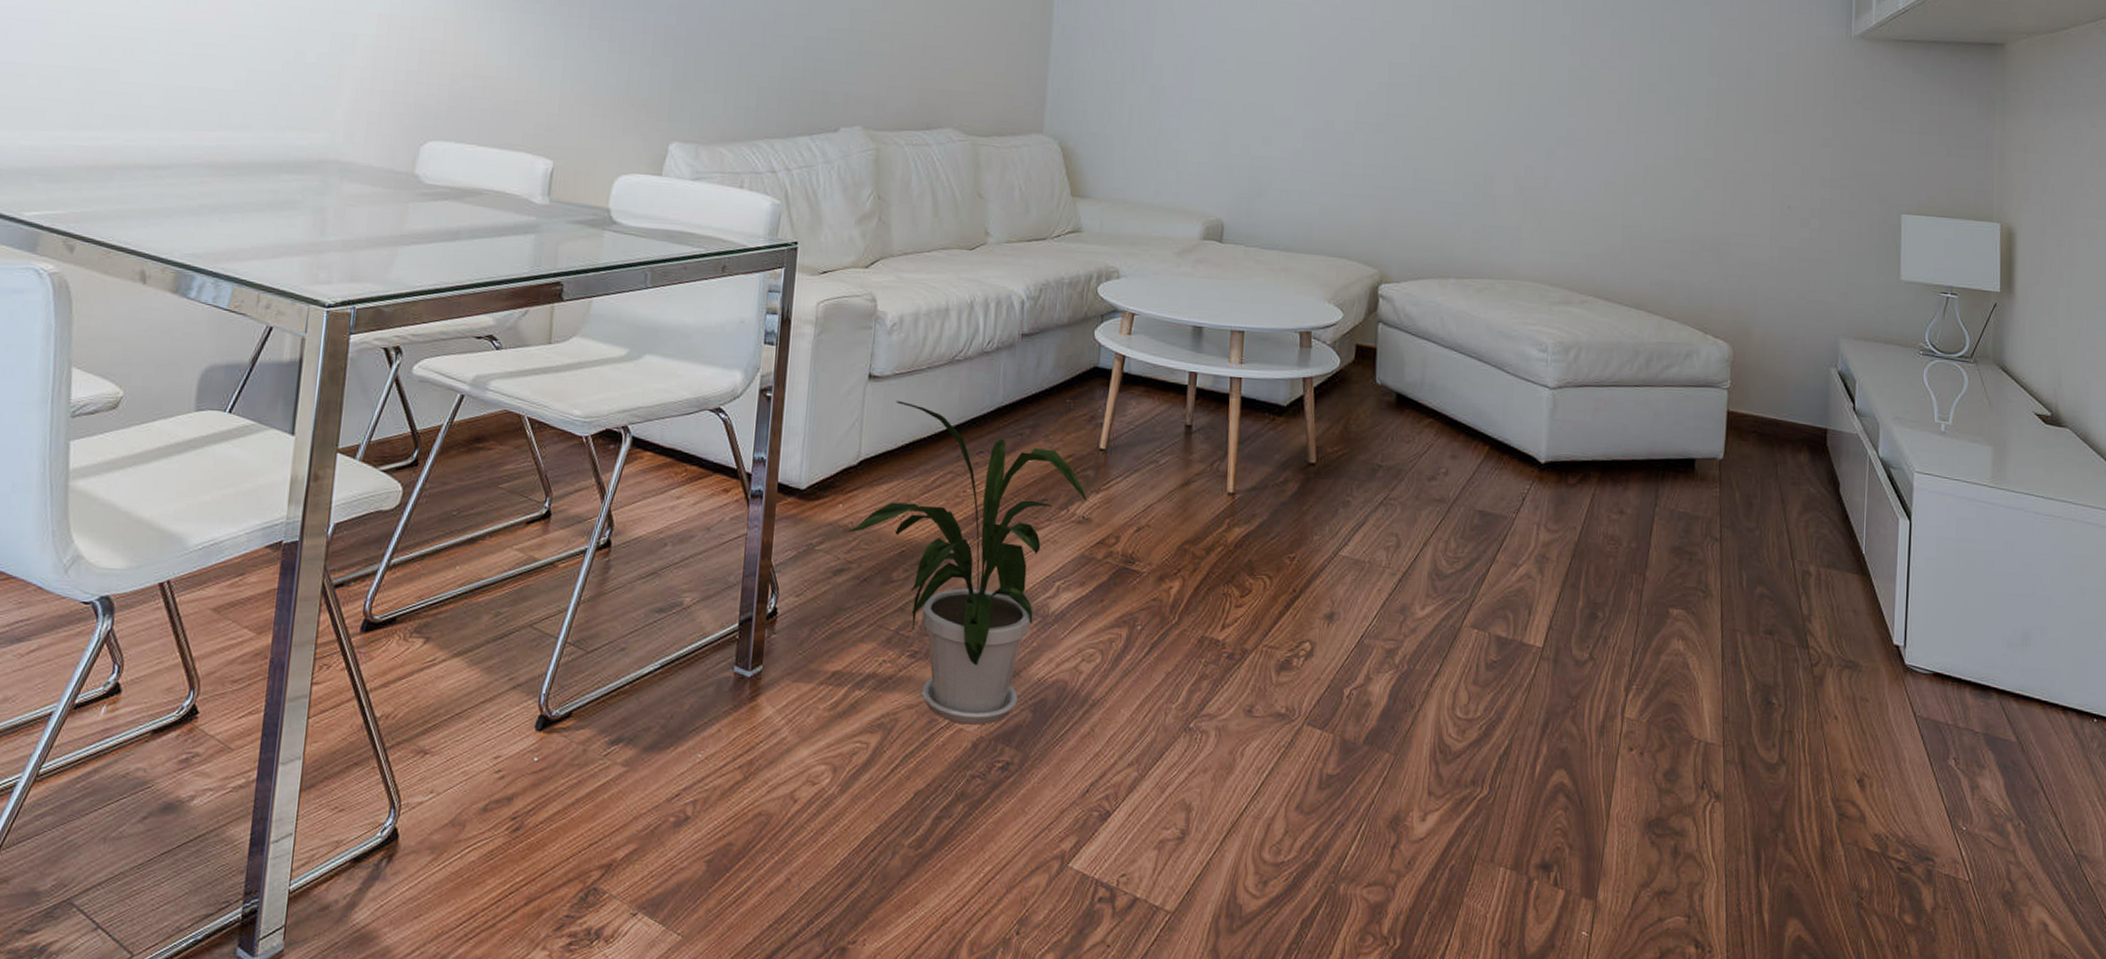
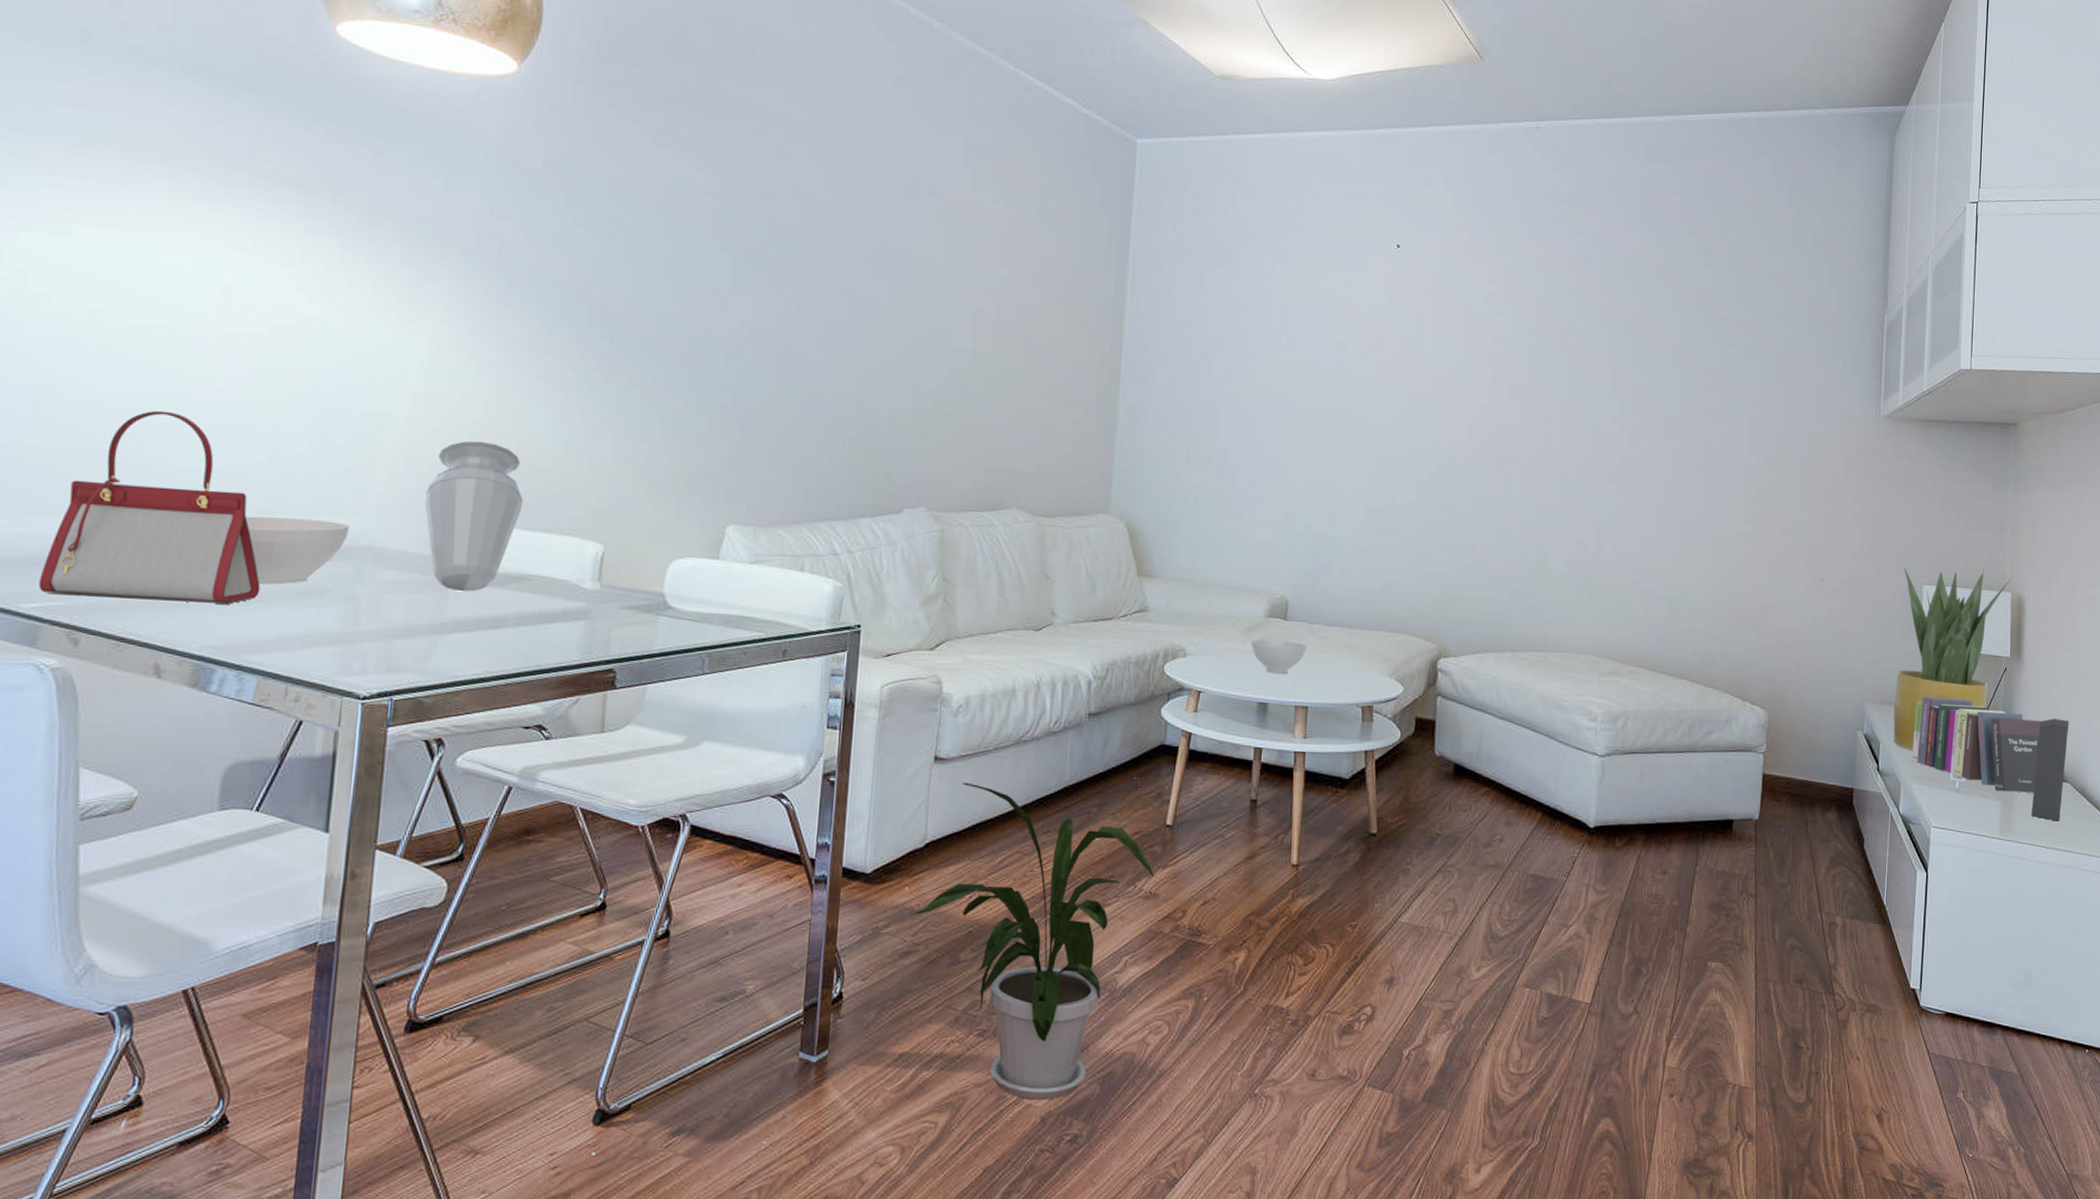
handbag: none [40,30,237,214] -> present [38,410,261,604]
bowl: none [224,131,319,196] -> present [245,516,350,585]
vase: none [388,59,479,206] -> present [425,440,524,592]
bowl: none [1185,261,1244,297] -> present [1250,639,1308,674]
planter: none [1870,196,2000,391] -> present [1893,568,2011,751]
books: none [1891,332,2038,438] -> present [1912,696,2042,793]
speaker: none [2027,359,2069,470] -> present [2031,718,2070,821]

